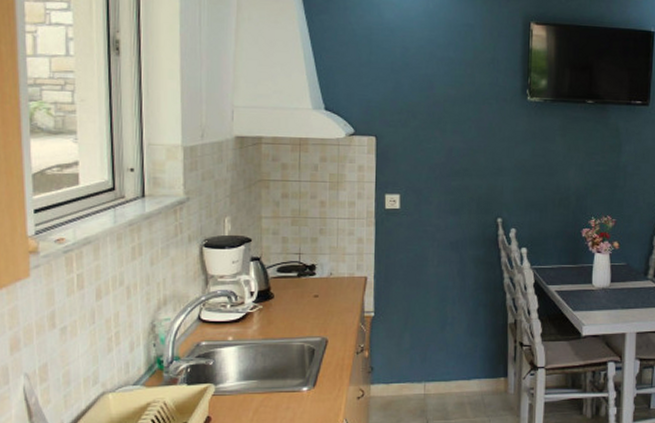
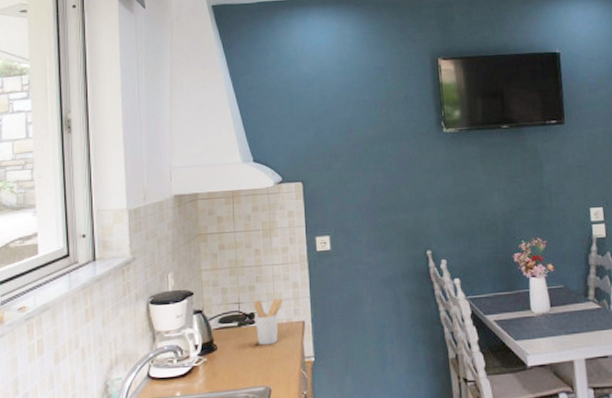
utensil holder: none [315,251,347,298] -> present [254,297,284,346]

